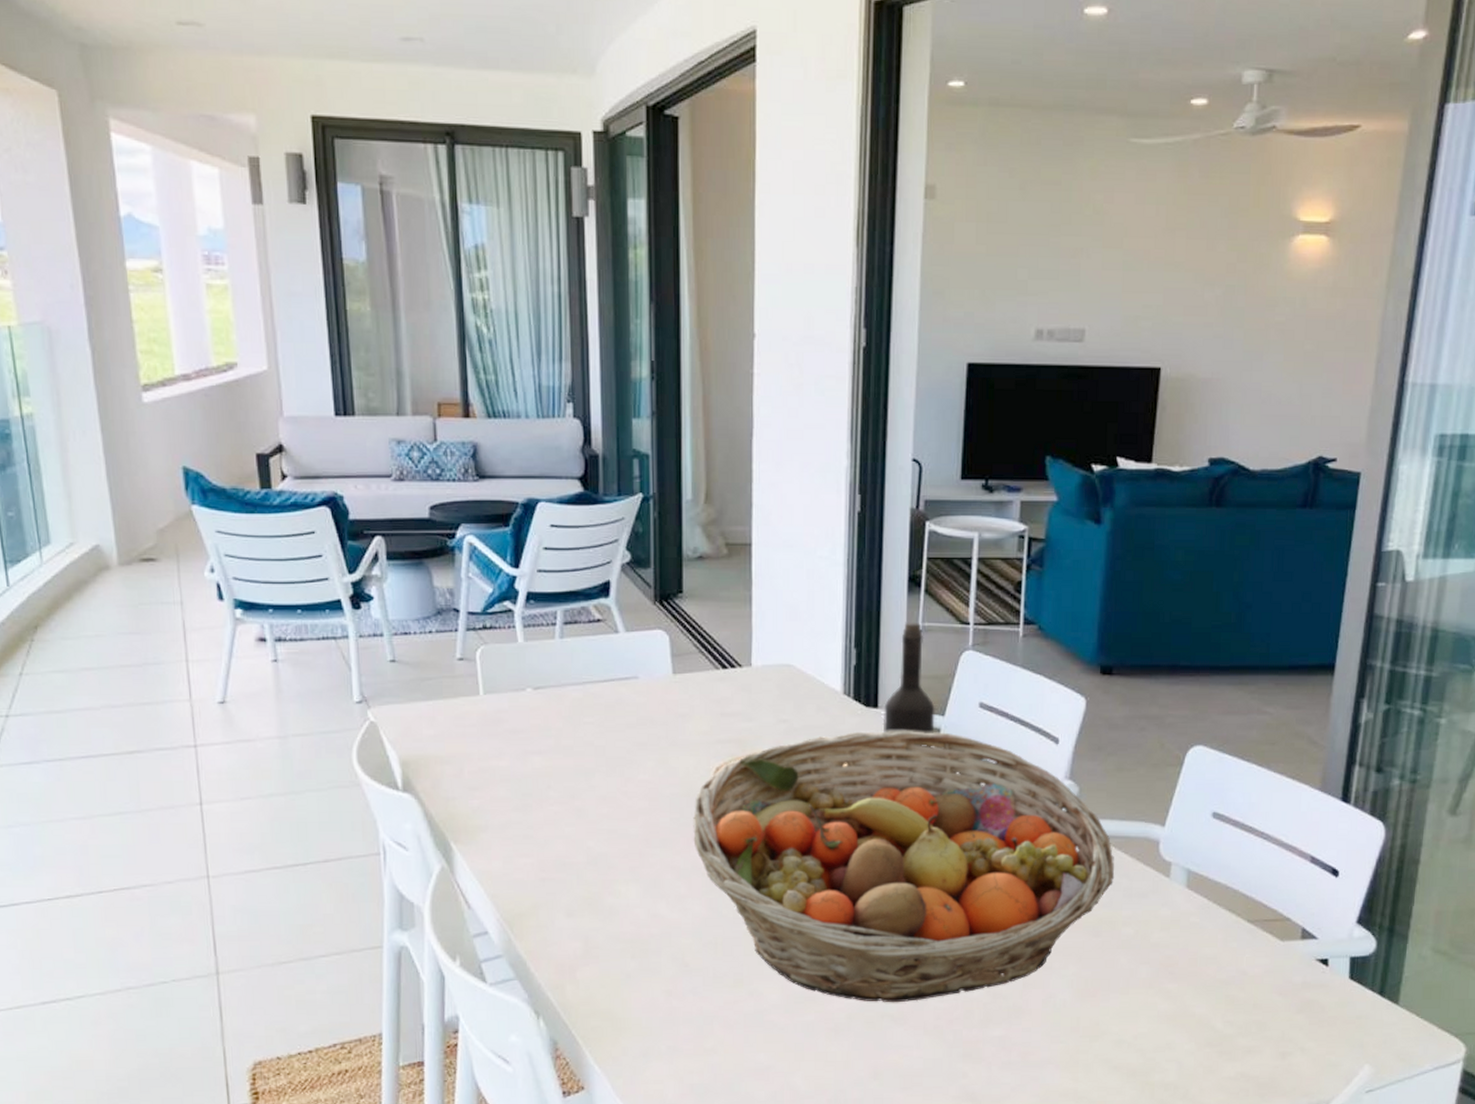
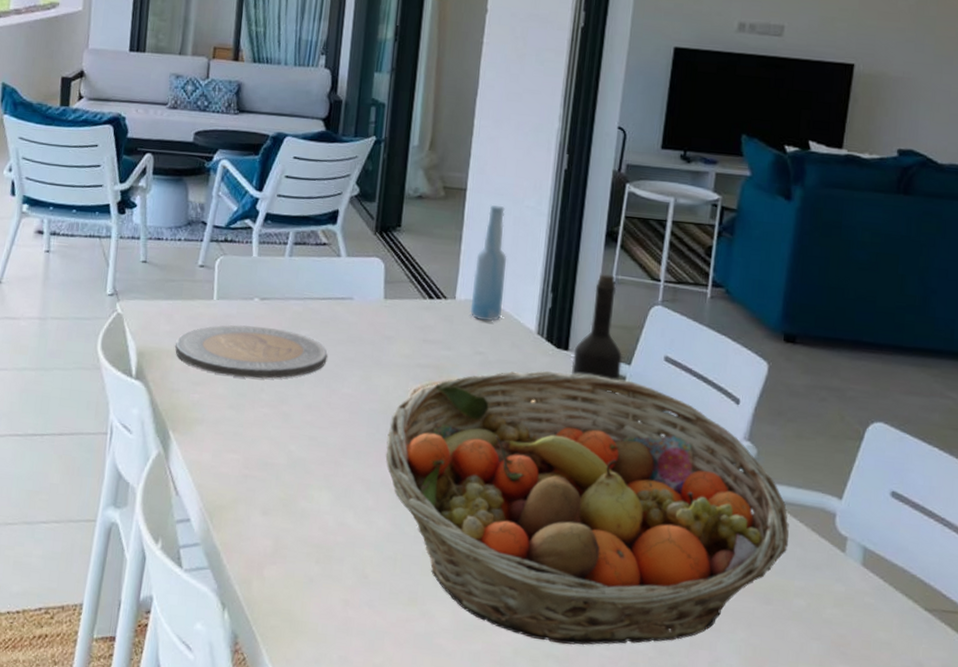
plate: none [442,718,617,777] -> present [174,325,328,379]
bottle: none [768,558,804,686] -> present [470,204,507,322]

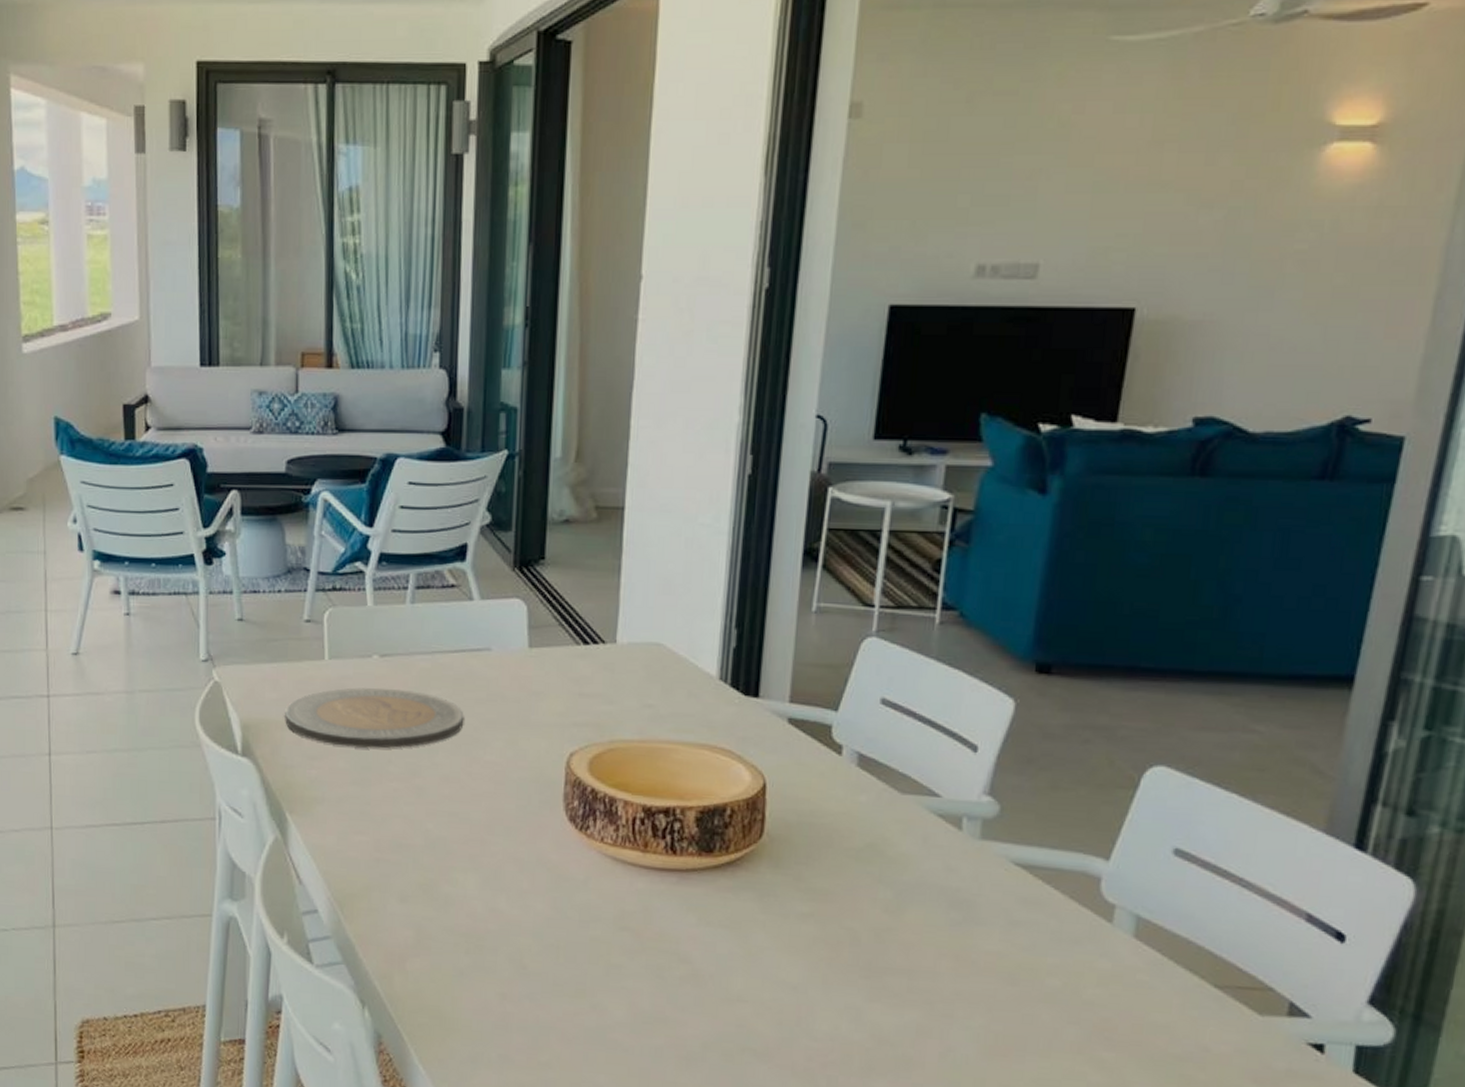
fruit basket: present [385,370,789,646] -> none [540,723,1041,1037]
bottle: present [470,204,507,322] -> none [634,524,679,668]
wine bottle: present [571,273,623,400] -> none [763,601,828,756]

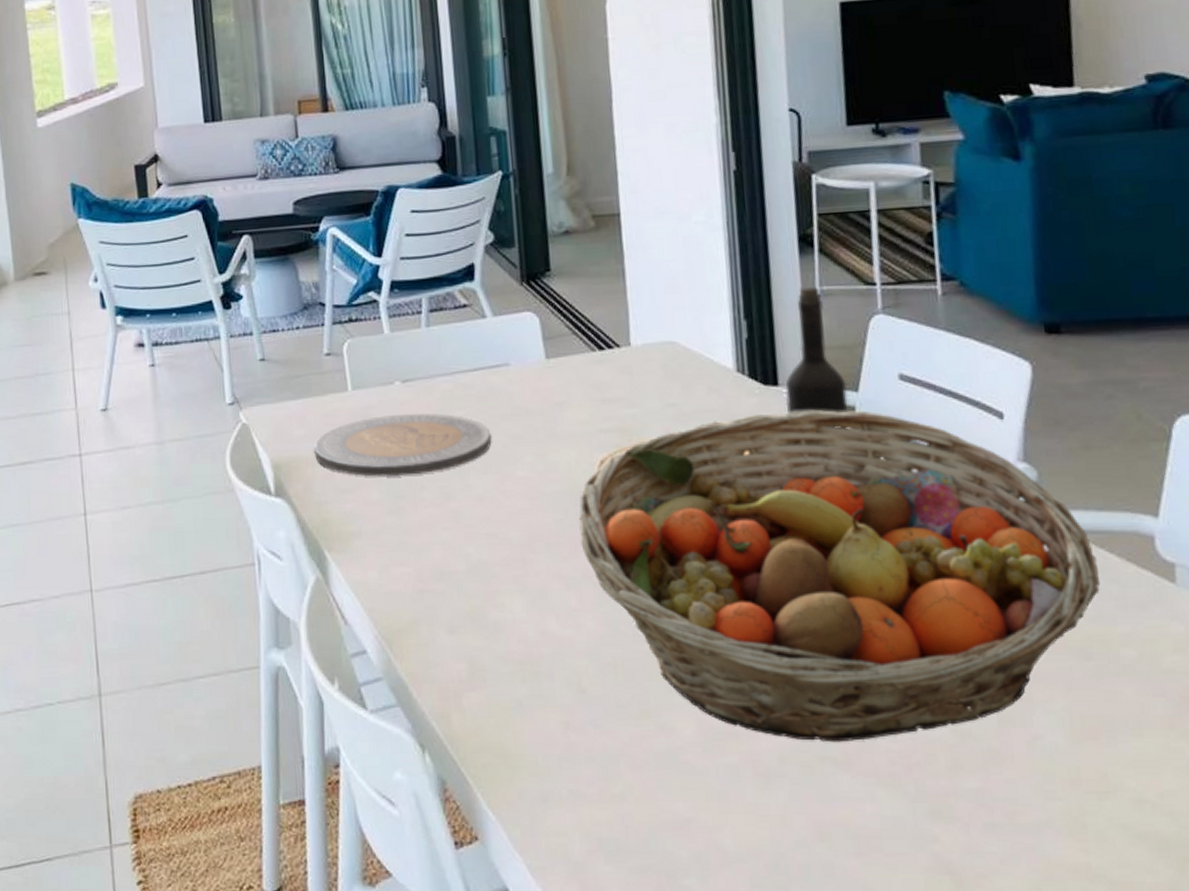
fruit basket: none [540,723,1041,1037] -> present [579,410,1101,743]
wine bottle: none [763,601,828,756] -> present [785,286,849,444]

